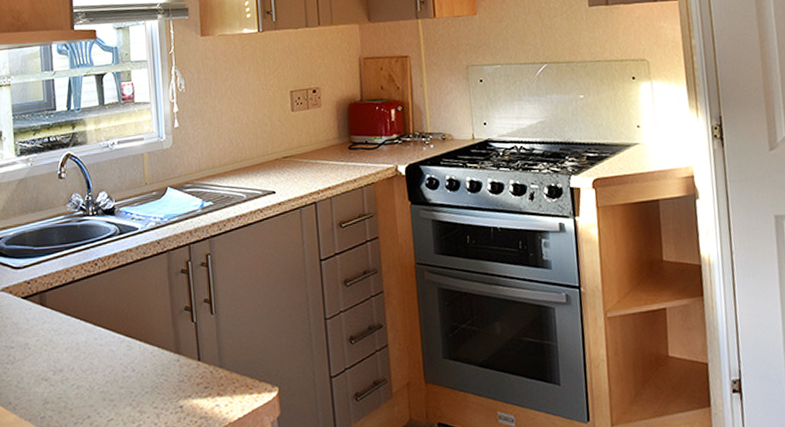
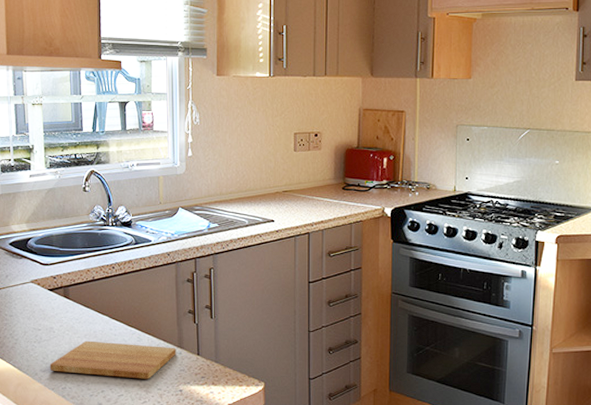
cutting board: none [25,354,174,398] -> present [49,340,176,379]

